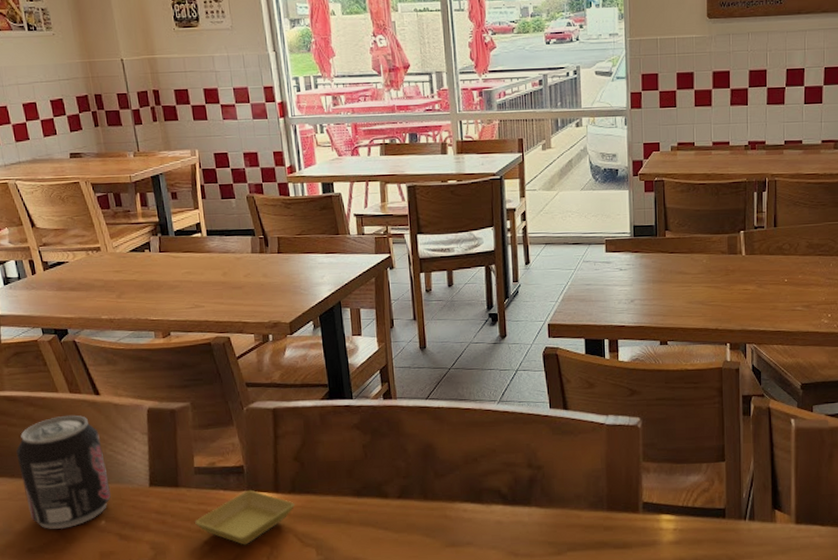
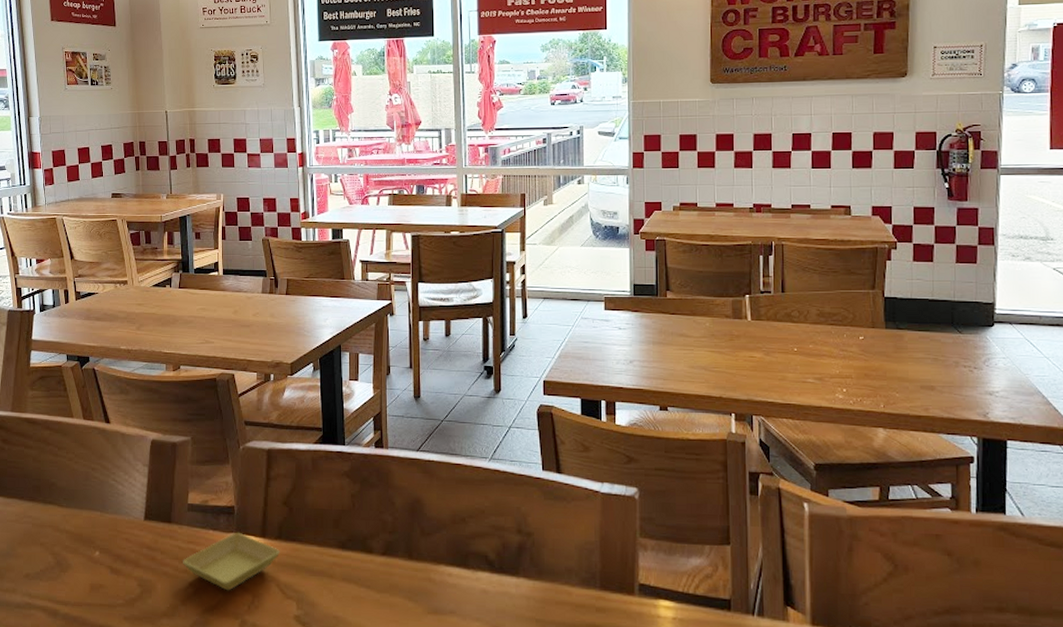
beverage can: present [16,415,111,529] -> none [28,441,108,556]

